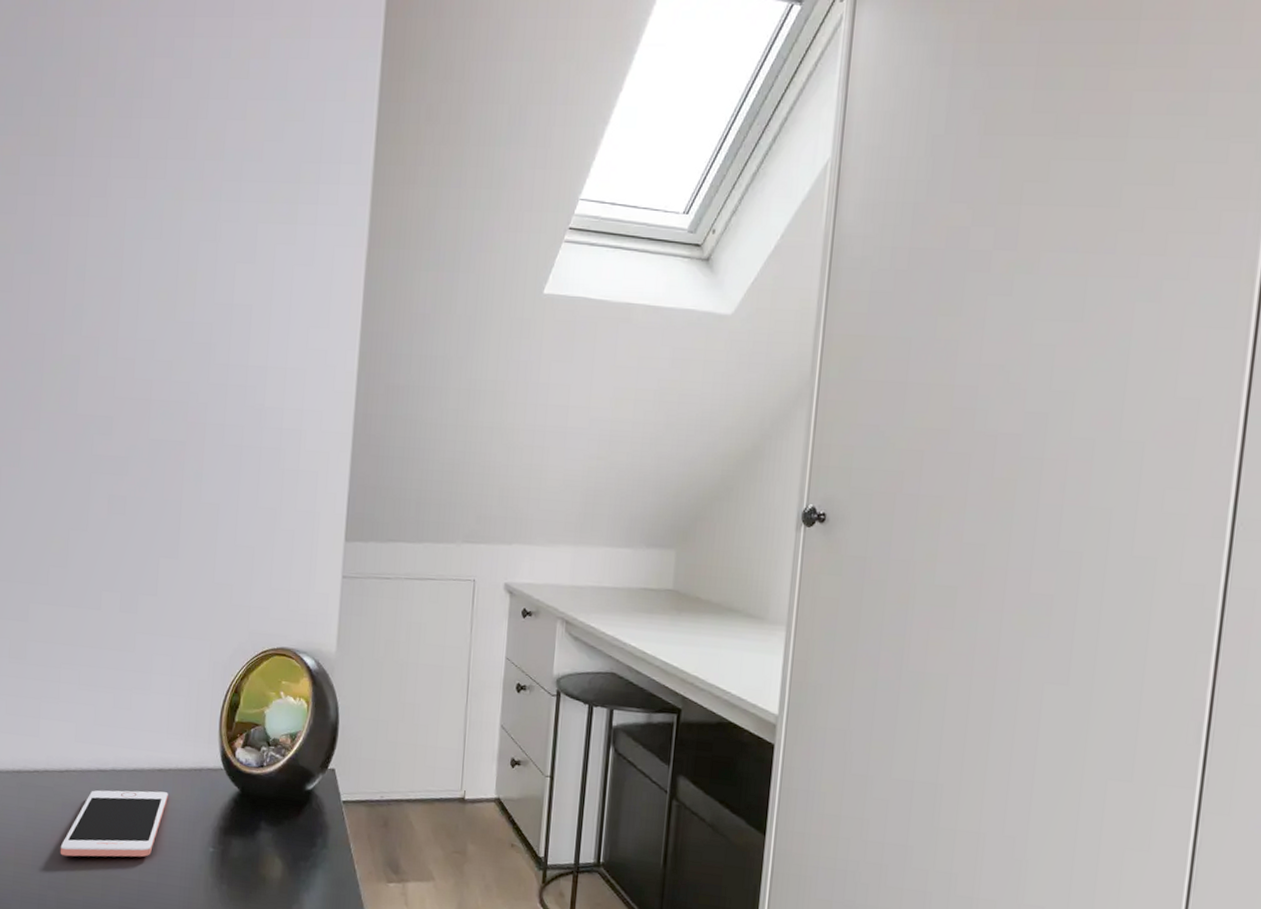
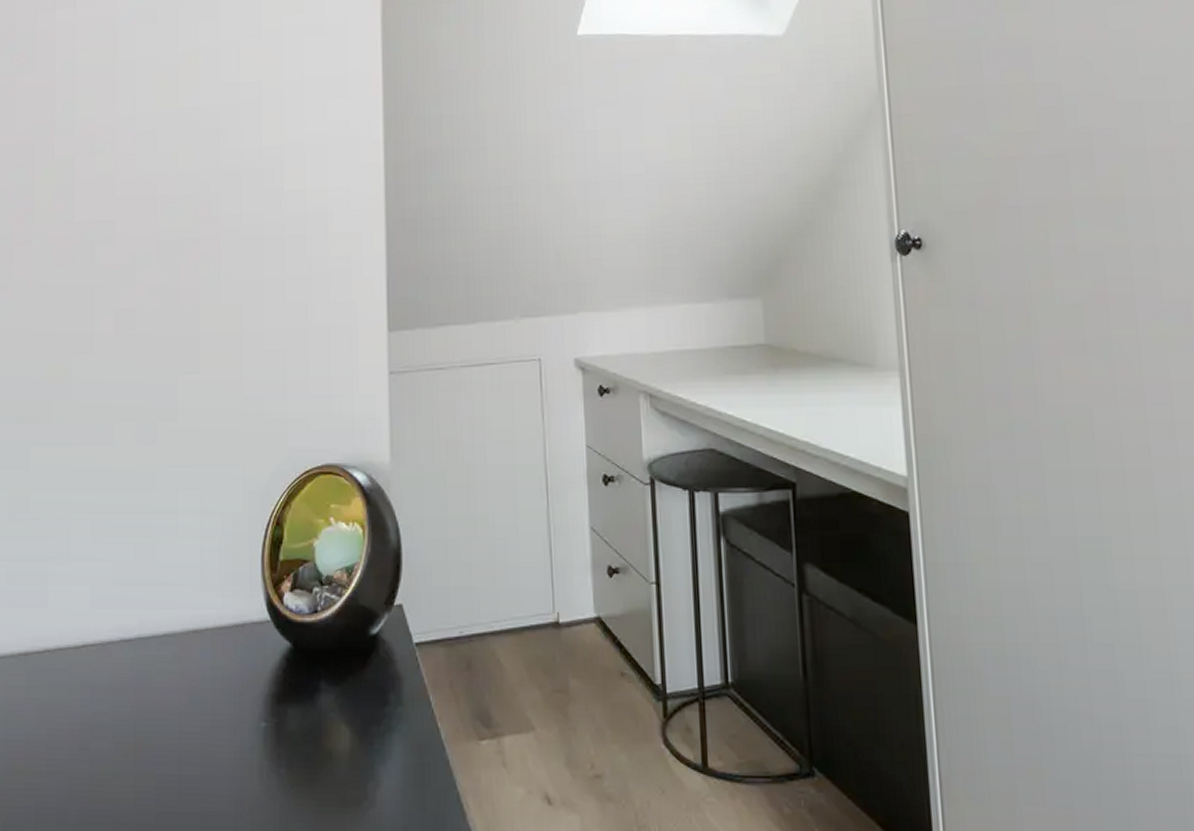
cell phone: present [60,790,168,857] -> none [80,658,207,755]

